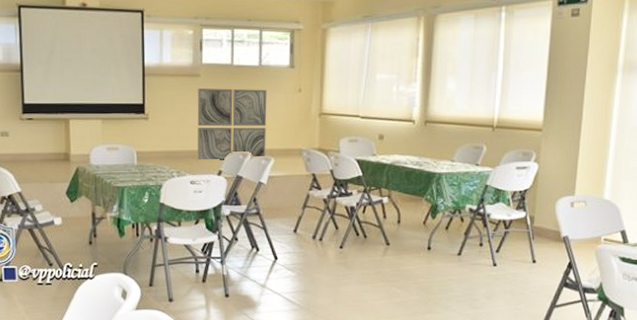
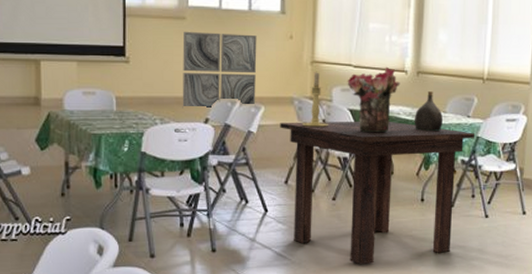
dining table: none [289,170,484,311] -> present [280,121,476,265]
candle holder: none [311,124,336,178] -> present [302,72,328,128]
bouquet: none [354,116,408,183] -> present [347,66,401,133]
water jug: none [421,140,451,181] -> present [414,91,444,132]

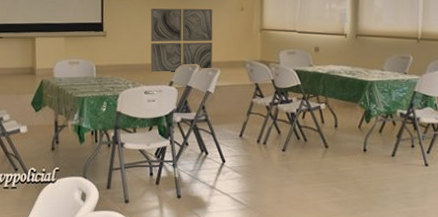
dining table: present [280,121,476,265] -> none [234,79,413,210]
candle holder: present [302,72,328,128] -> none [254,38,277,87]
bouquet: present [347,66,401,133] -> none [292,31,341,90]
water jug: present [414,91,444,132] -> none [354,52,382,88]

